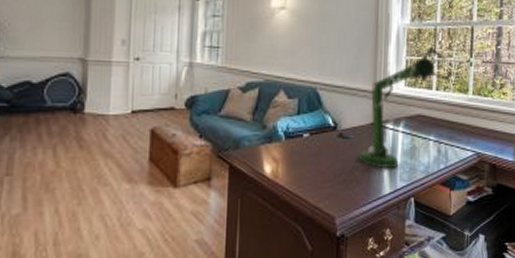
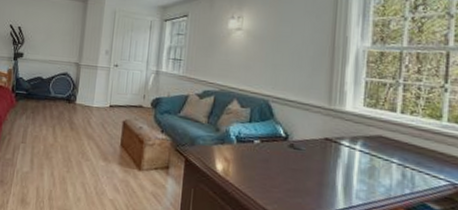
desk lamp: present [359,47,453,169] -> none [310,70,422,186]

